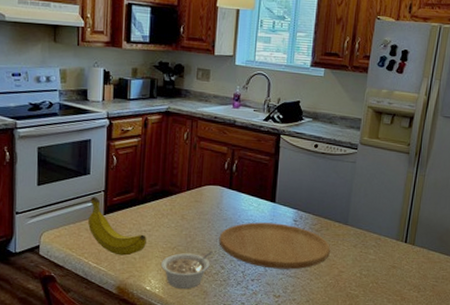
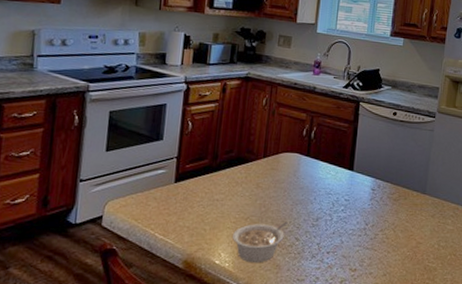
fruit: present [88,196,146,256] -> none [157,163,219,227]
cutting board: present [219,222,331,270] -> none [294,191,409,241]

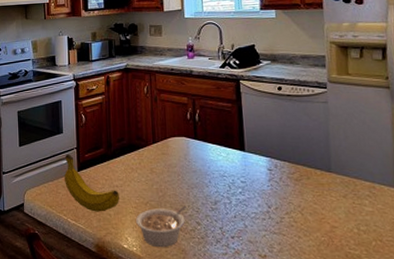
fruit: none [157,163,219,227] -> present [64,154,119,212]

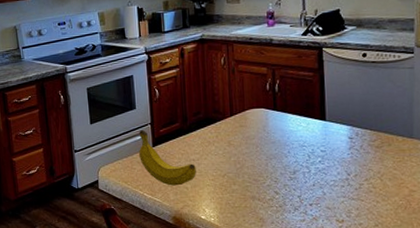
legume: present [136,205,187,248] -> none [213,176,265,217]

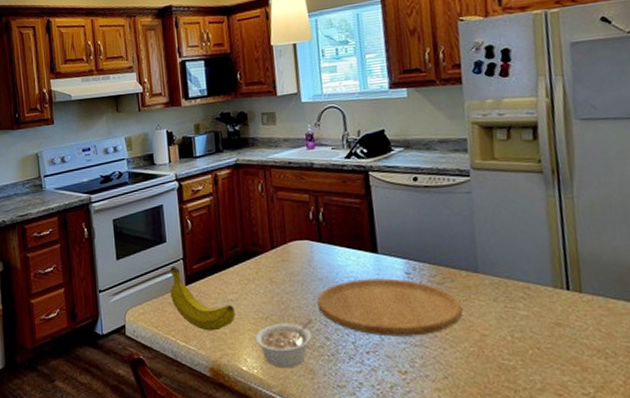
legume: none [213,176,265,217] -> present [255,318,313,369]
cutting board: none [269,142,397,192] -> present [317,278,464,337]

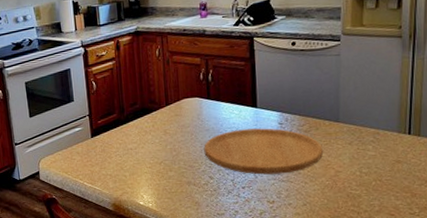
fruit: present [170,265,235,331] -> none [77,121,134,175]
legume: present [255,318,313,369] -> none [151,162,200,202]

